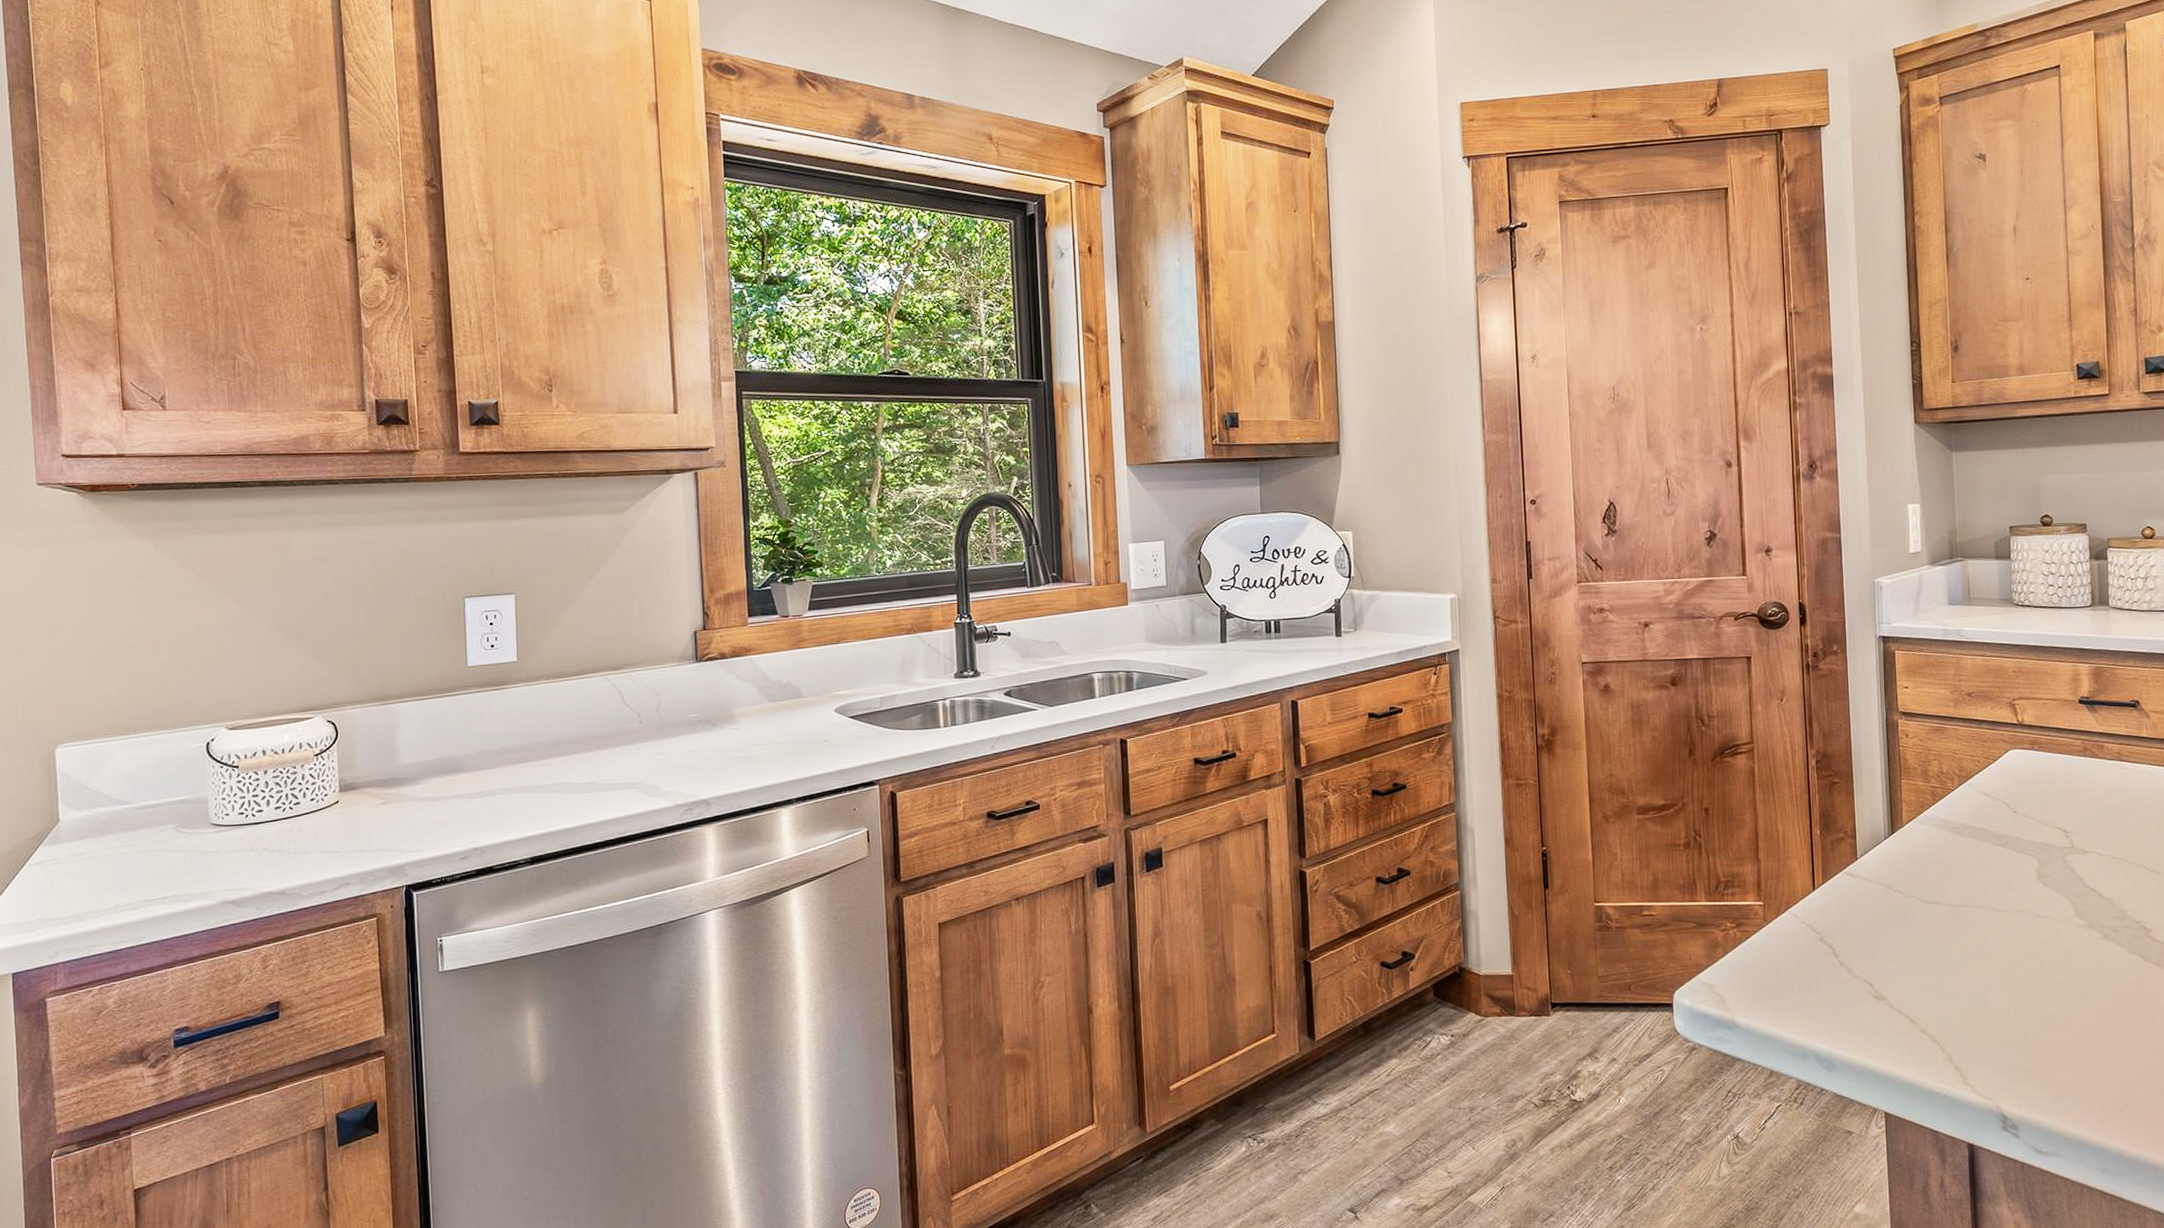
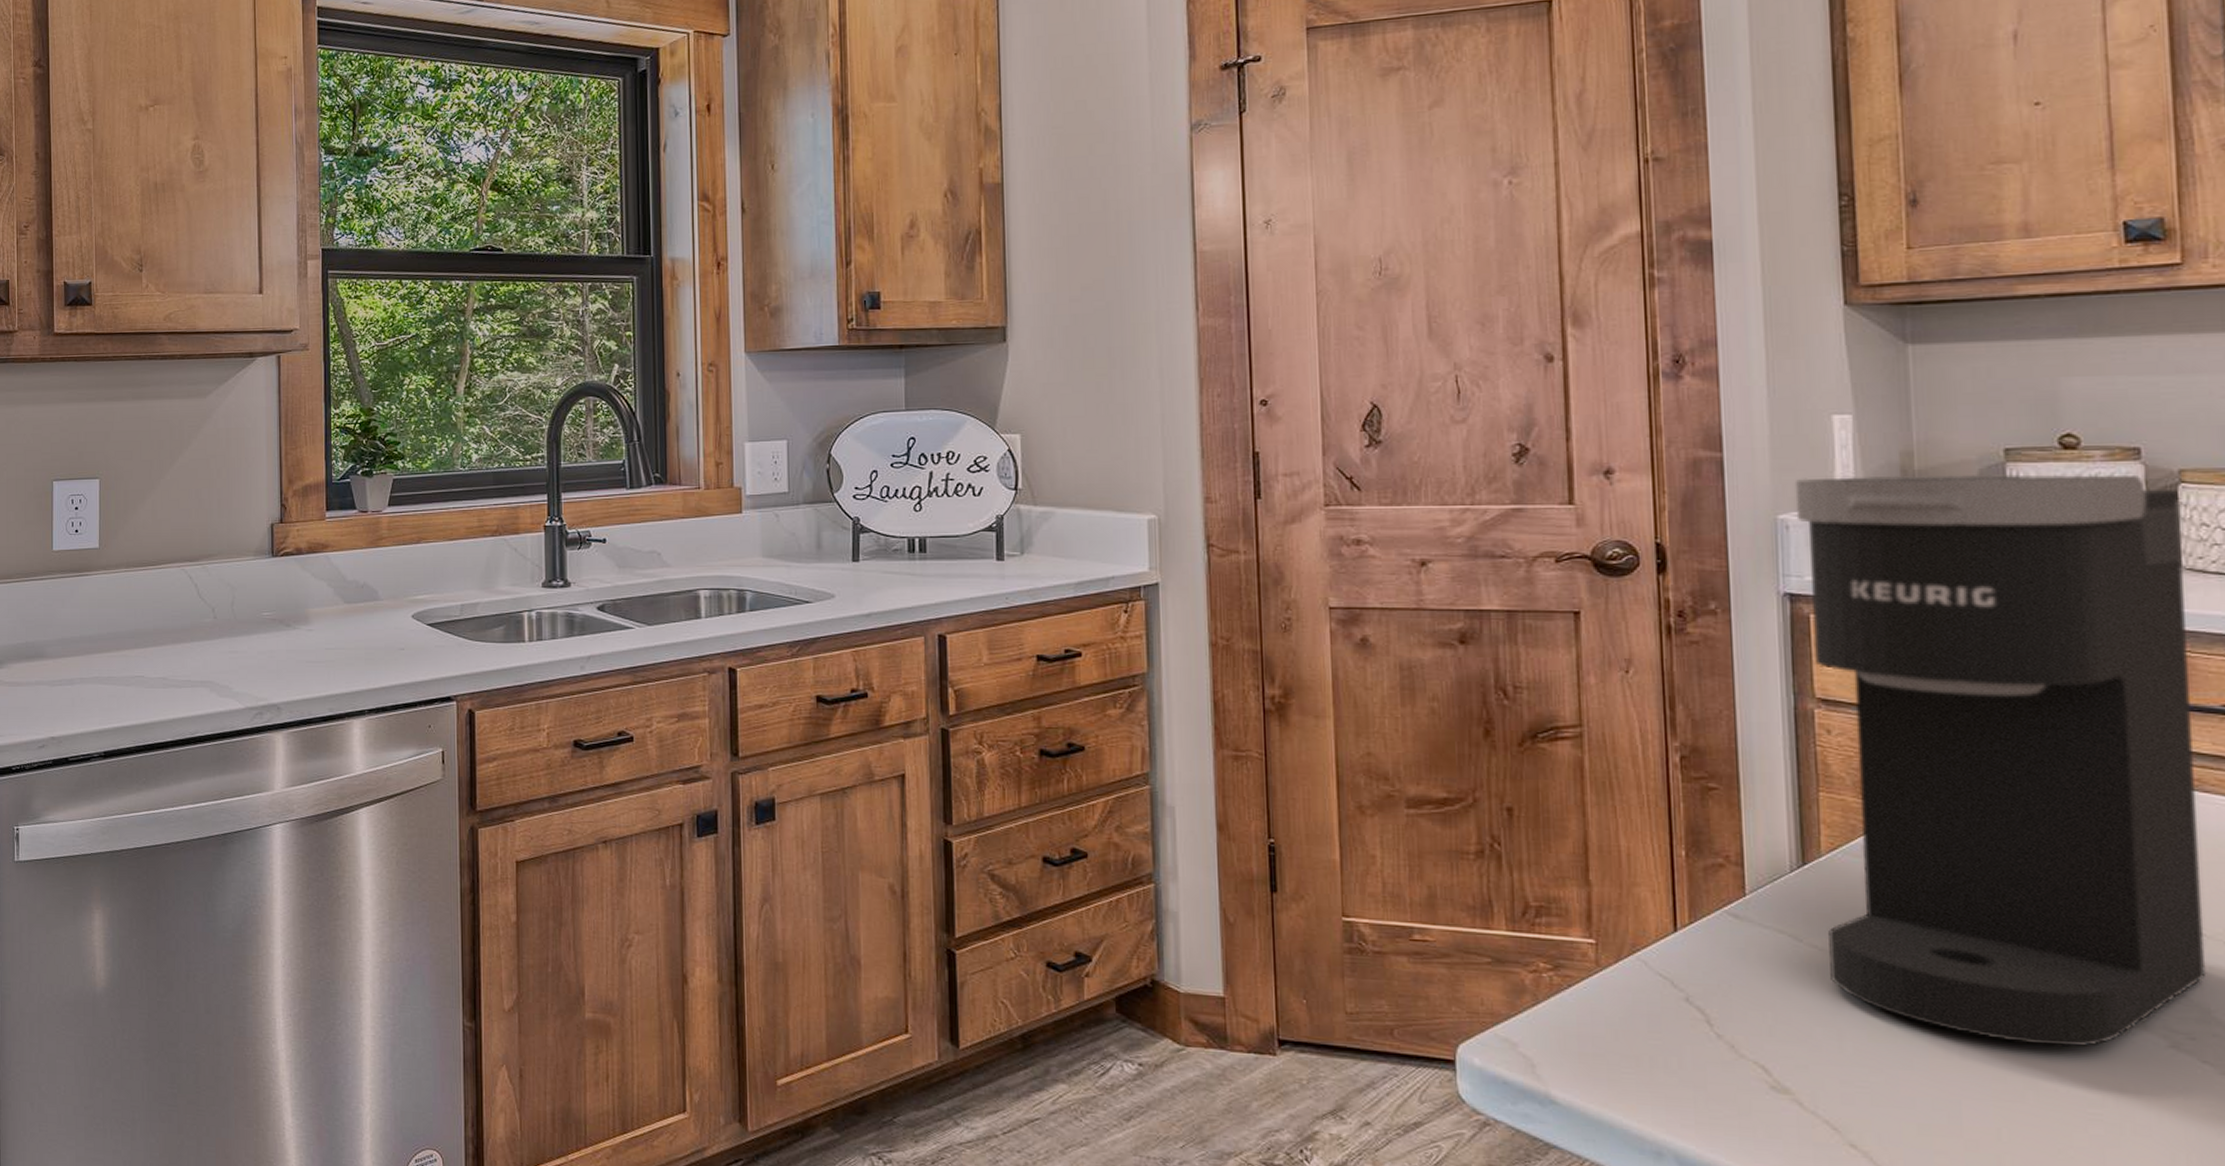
coffee maker: none [1885,543,2123,946] -> present [1794,473,2207,1048]

